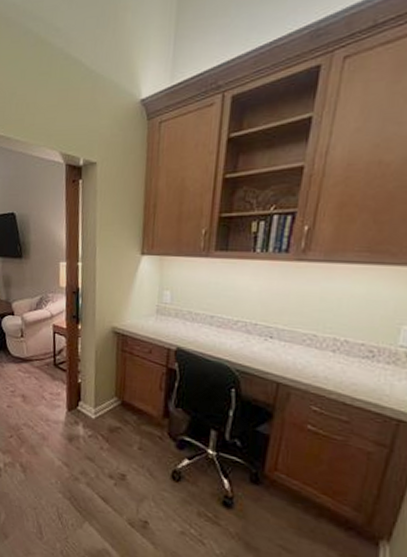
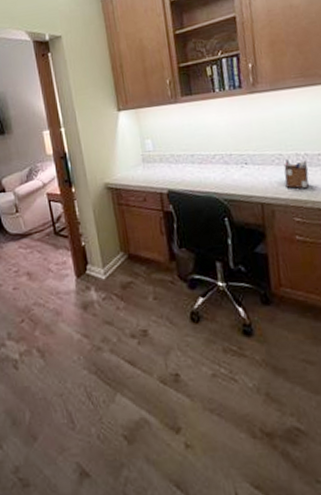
desk organizer: none [311,342,345,379] -> present [283,159,309,189]

